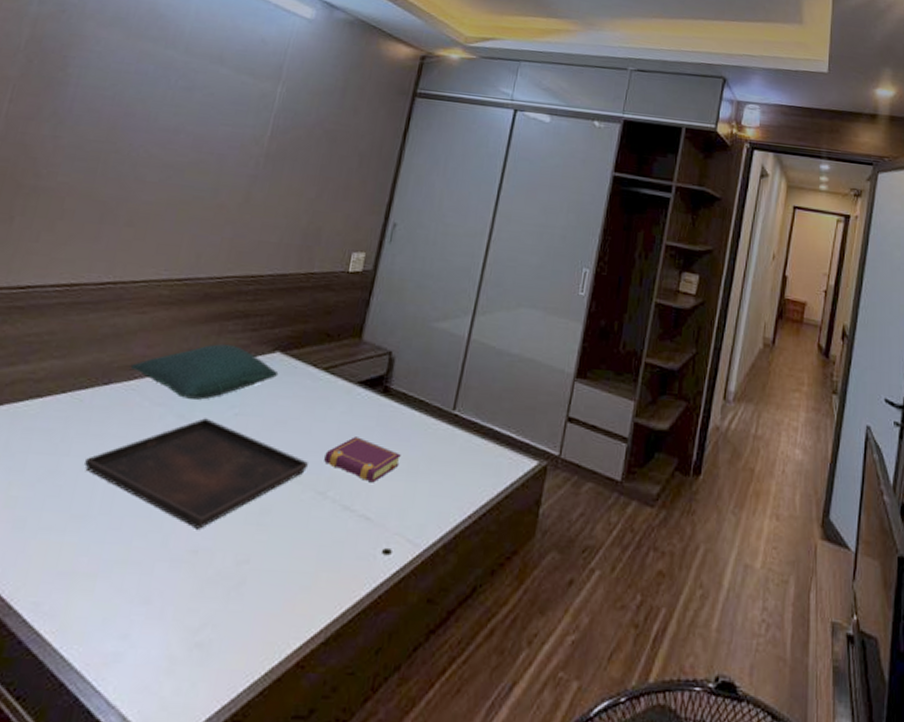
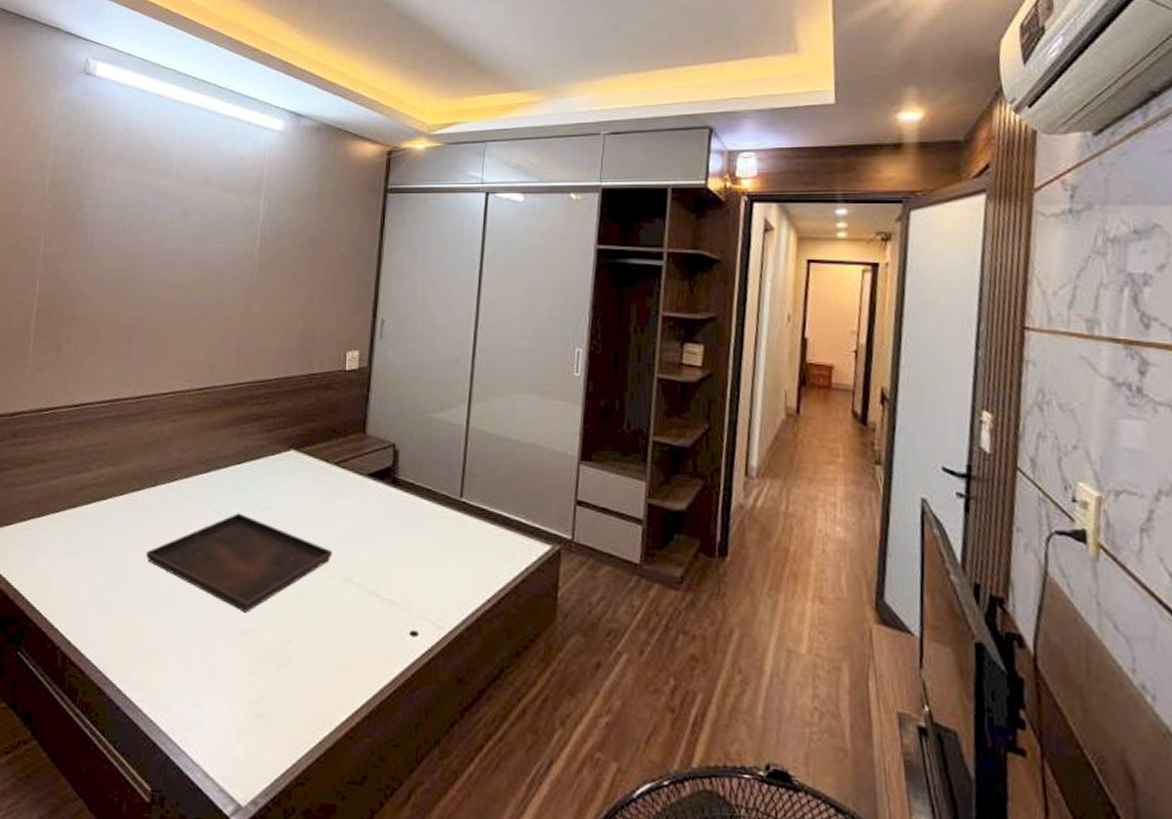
pillow: present [130,344,279,400] -> none [170,445,296,497]
book: present [324,437,401,483] -> none [346,526,416,569]

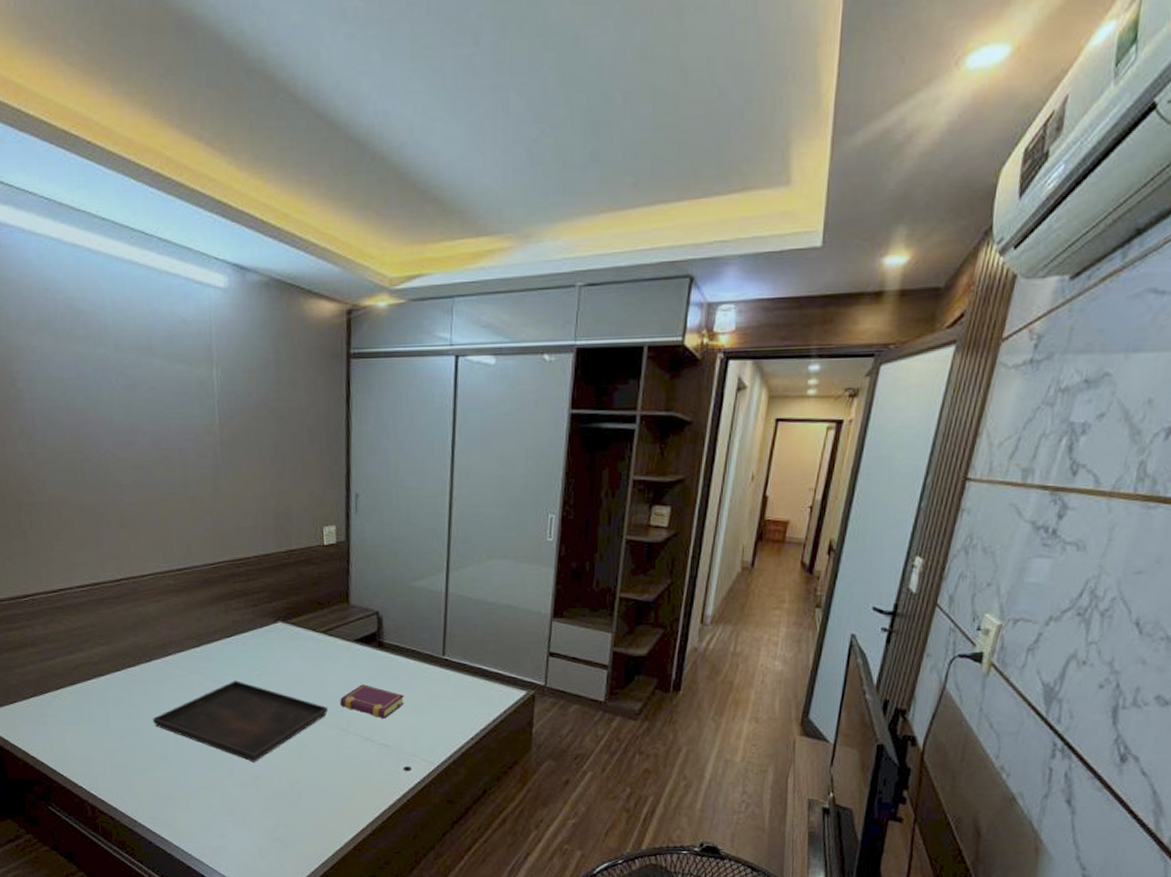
book: none [346,526,416,569] -> present [340,684,404,719]

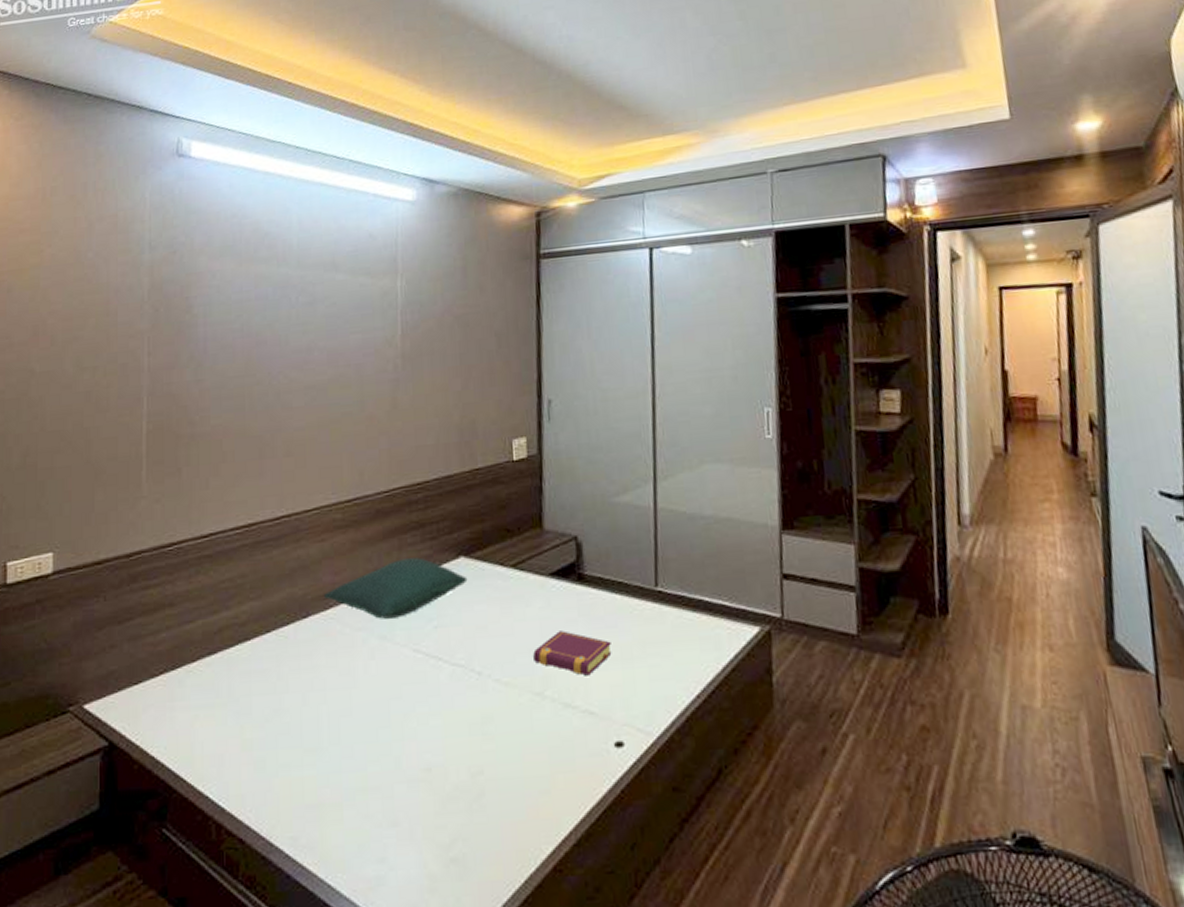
serving tray: present [153,680,329,762] -> none [305,635,520,747]
pillow: none [162,620,285,667] -> present [323,557,468,619]

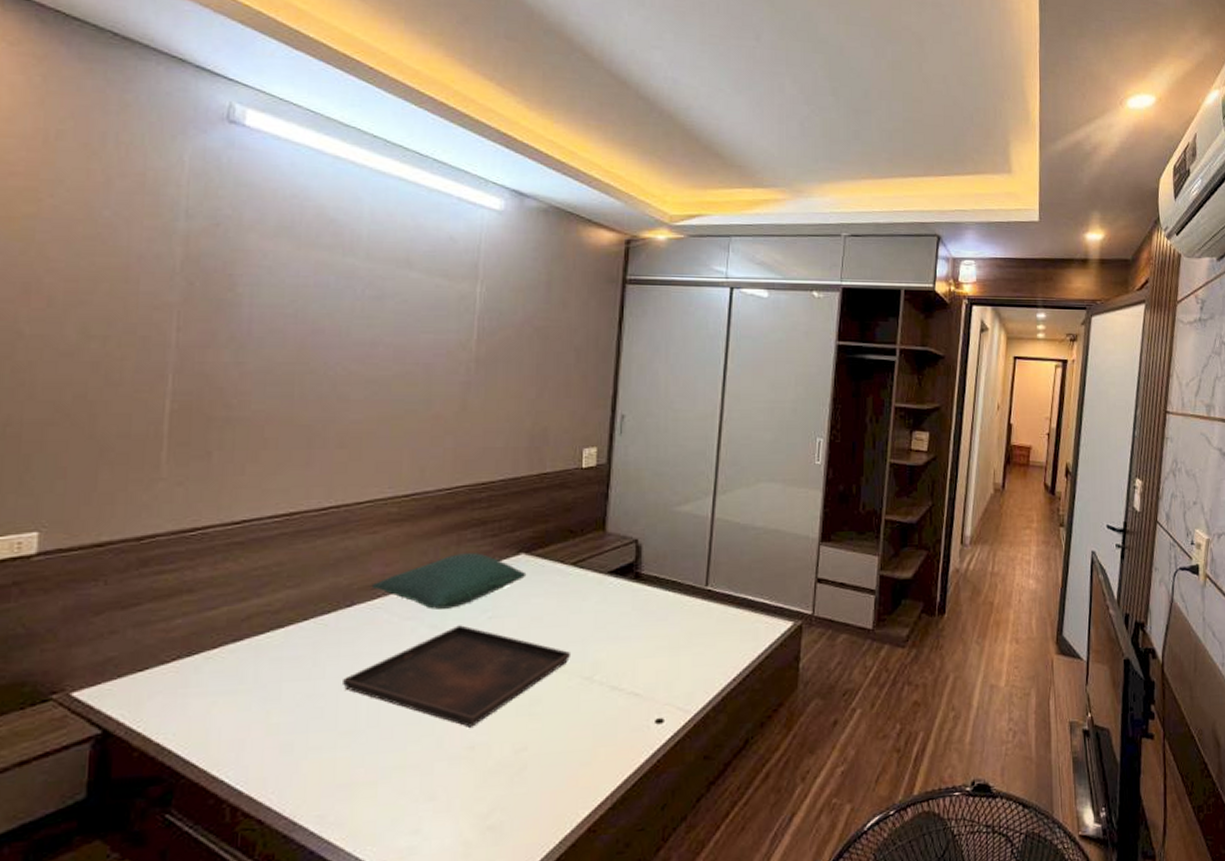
serving tray: none [305,635,520,747] -> present [343,625,572,727]
book: present [533,630,612,676] -> none [586,622,661,662]

